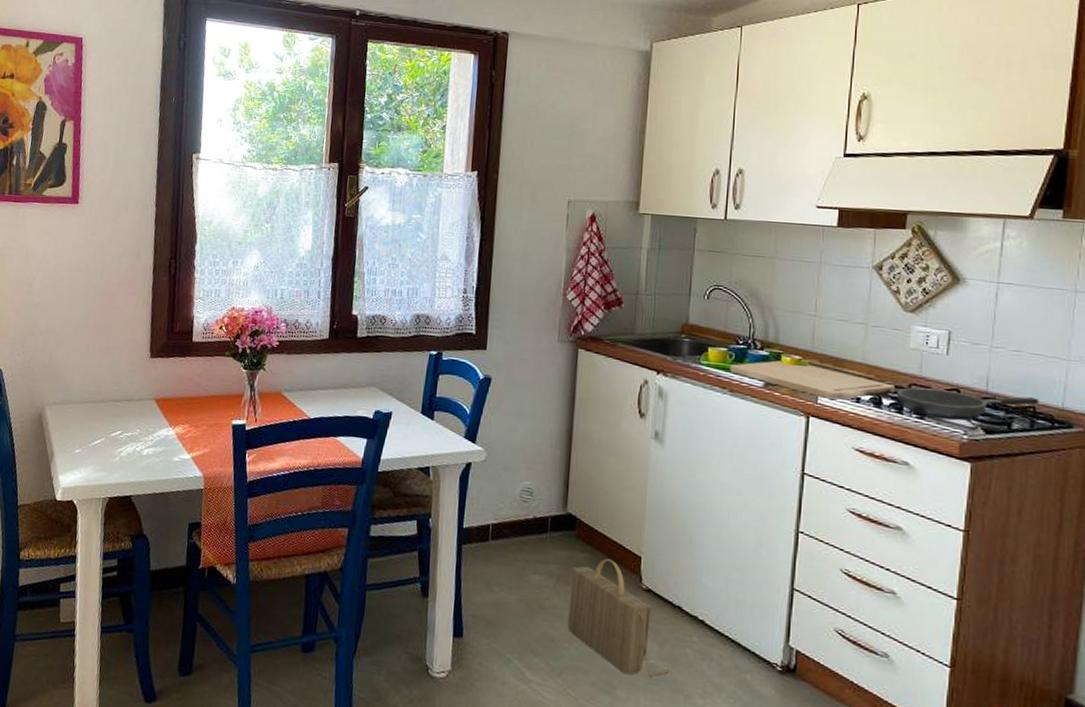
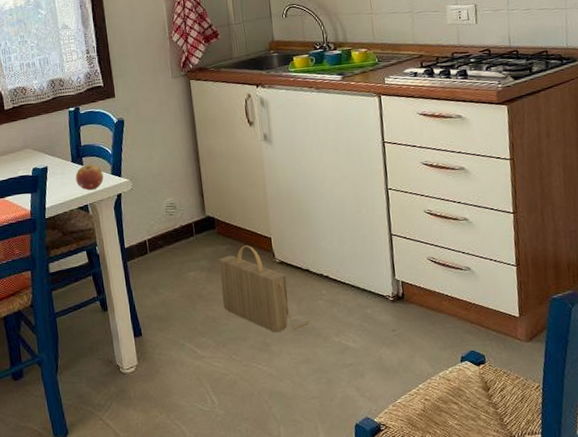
fruit: none [422,420,455,452] -> present [75,164,104,191]
cutting board: present [729,359,895,401] -> none [312,54,442,79]
frying pan: present [896,387,1039,421] -> none [443,44,550,77]

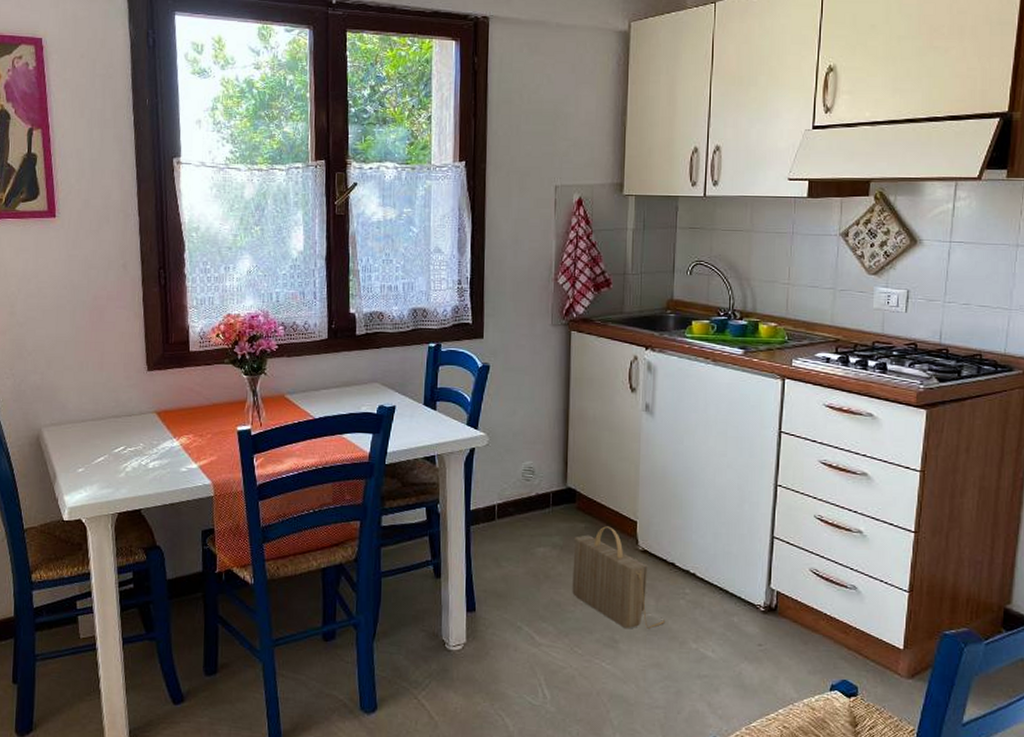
fruit: present [75,164,104,191] -> none [426,410,457,440]

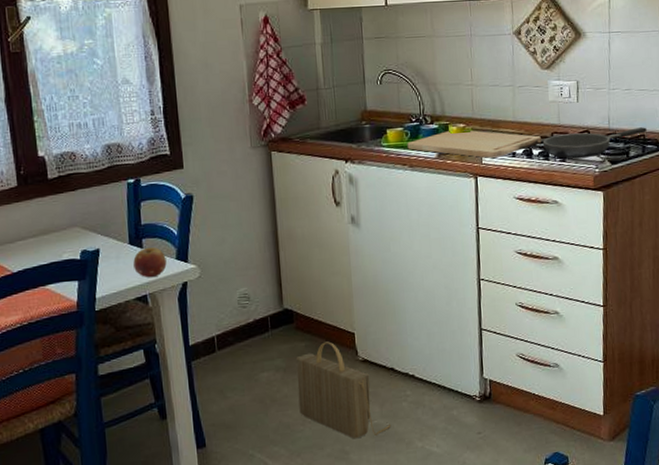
fruit: none [426,410,457,440] -> present [133,246,167,278]
cutting board: none [712,327,860,362] -> present [407,129,541,159]
frying pan: none [861,344,985,373] -> present [542,127,647,160]

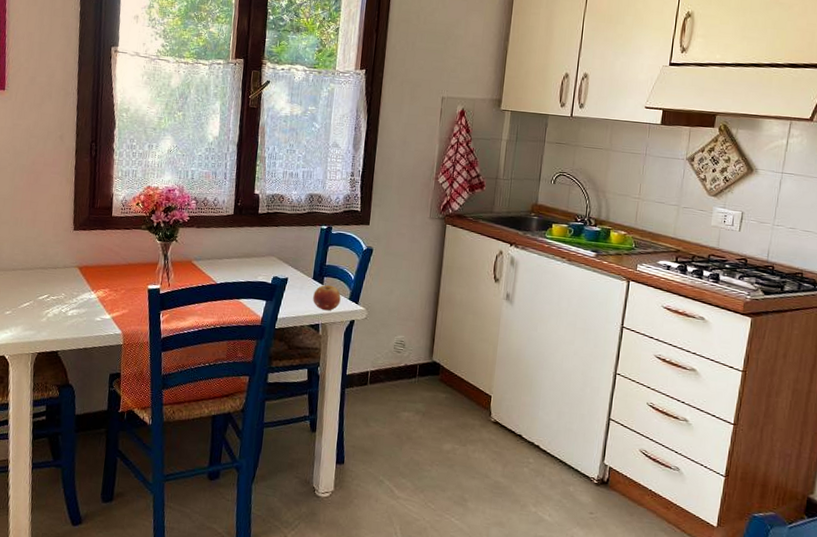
shopping bag: present [296,341,390,439] -> none [430,398,509,491]
cutting board: present [407,129,541,159] -> none [568,234,698,268]
frying pan: present [542,127,647,160] -> none [698,257,806,285]

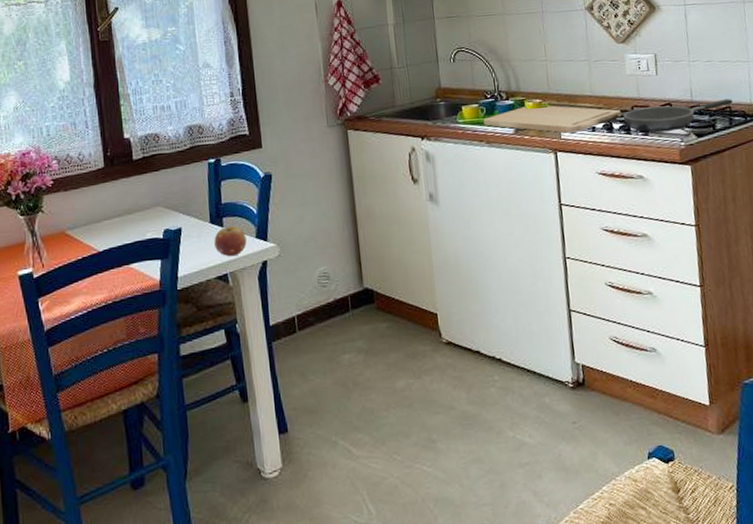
cutting board: none [568,234,698,268] -> present [483,105,622,134]
frying pan: none [698,257,806,285] -> present [623,99,733,133]

